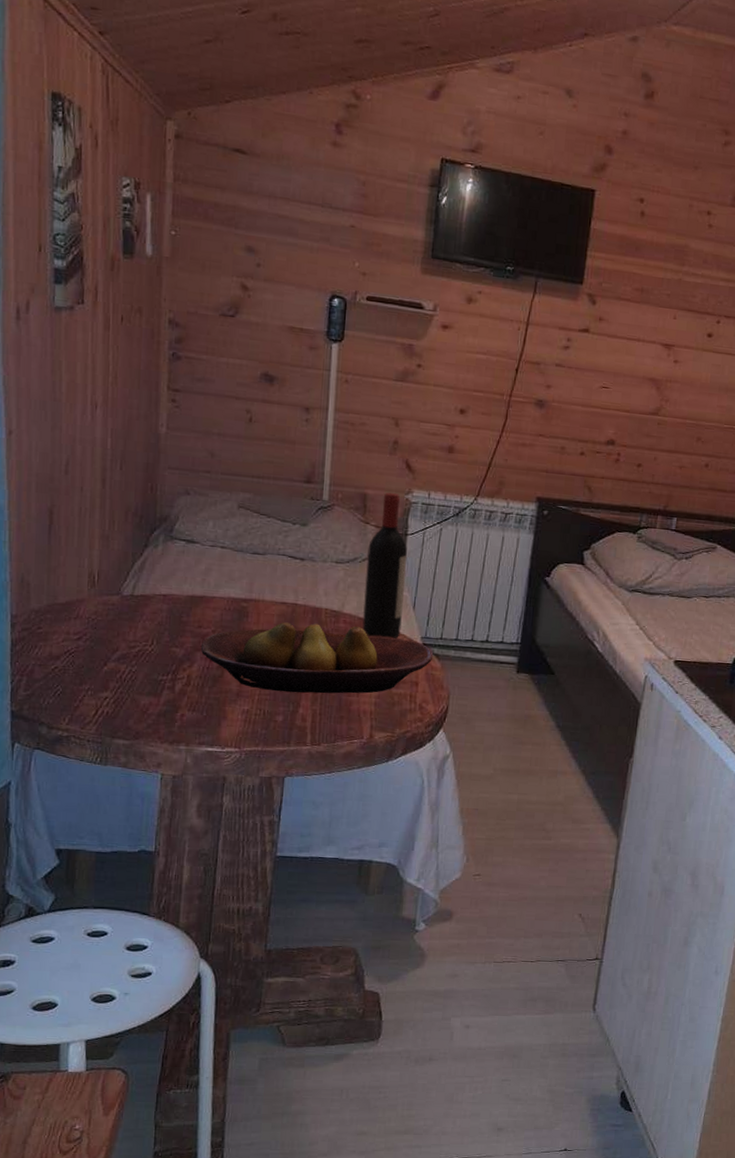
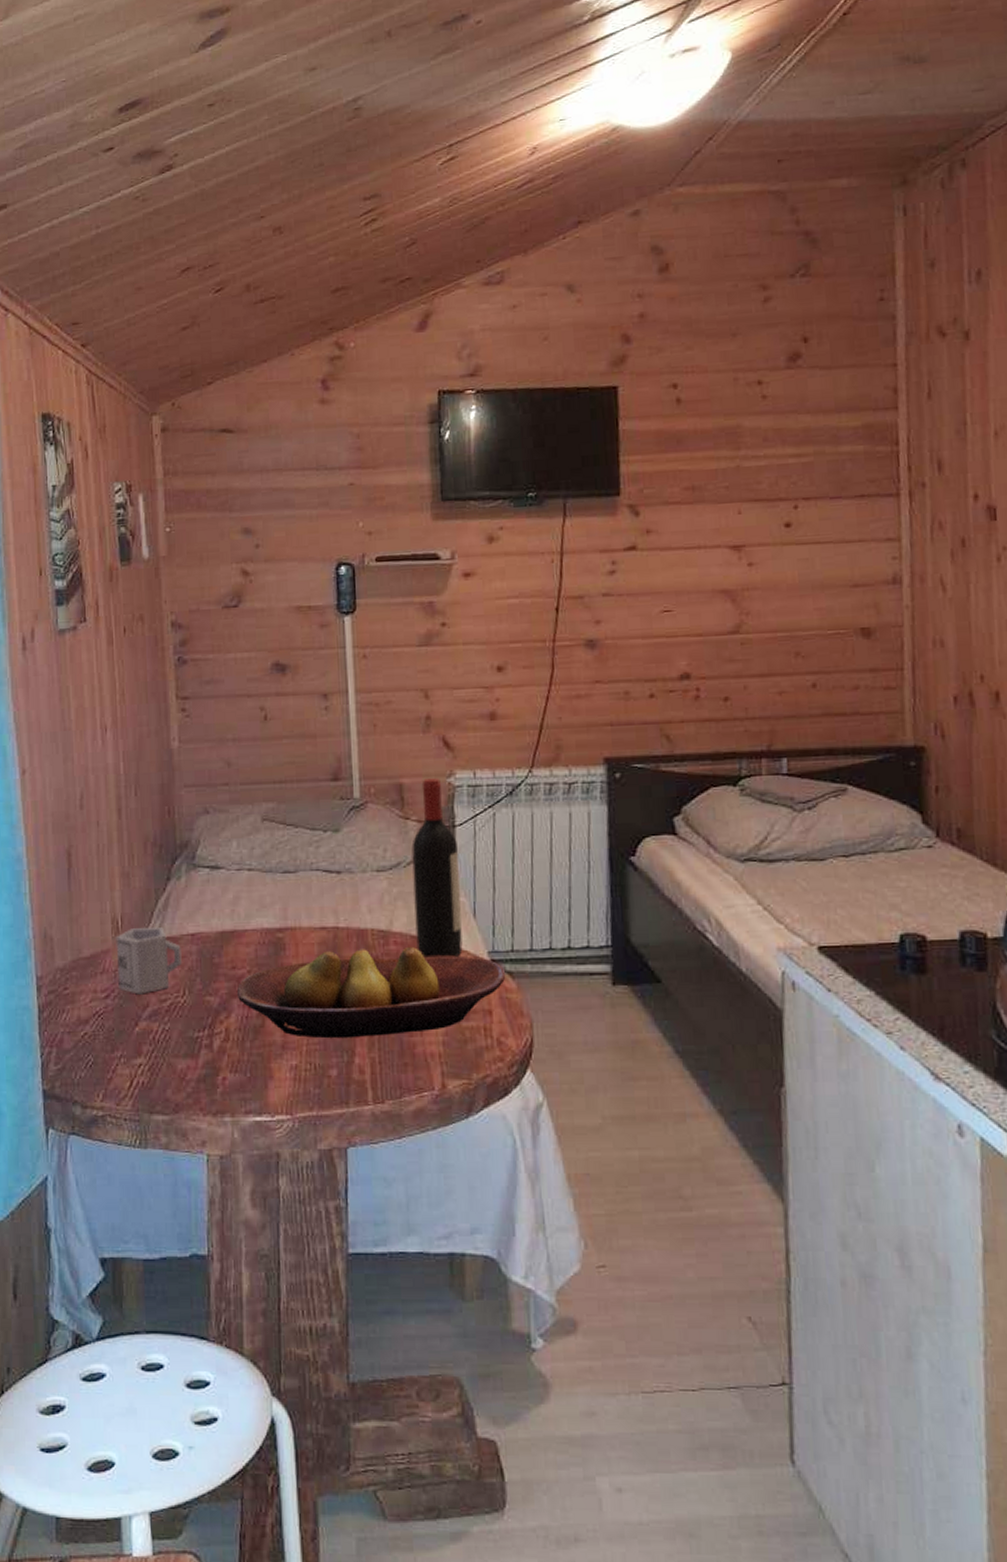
cup: none [91,584,153,640] -> present [116,928,182,995]

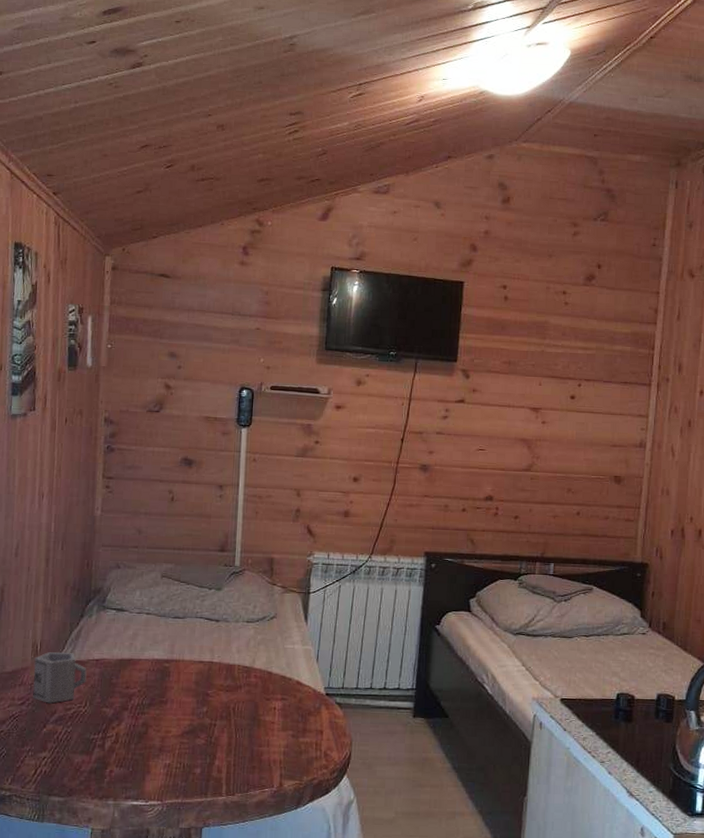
fruit bowl: present [236,946,505,1039] -> none [127,679,335,746]
wine bottle: present [411,778,463,958] -> none [271,556,310,690]

